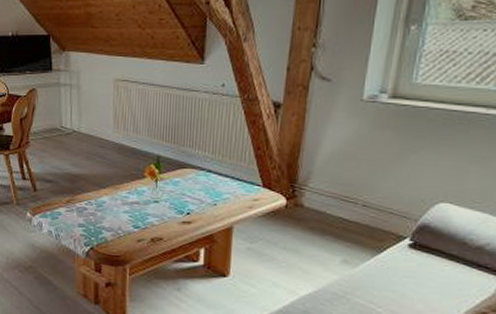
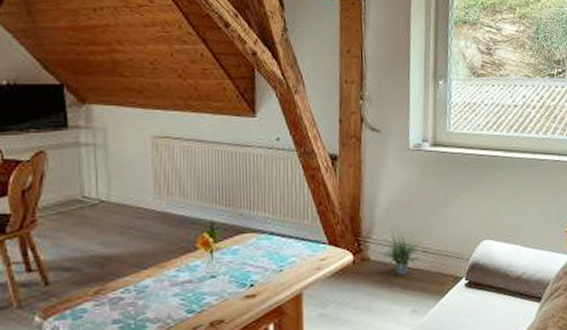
potted plant: none [315,178,366,226] -> present [380,227,424,276]

